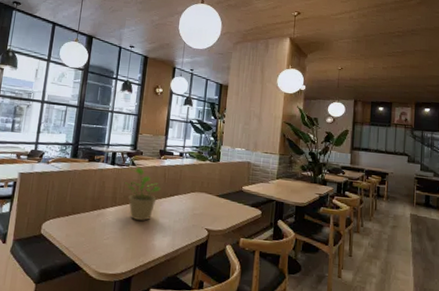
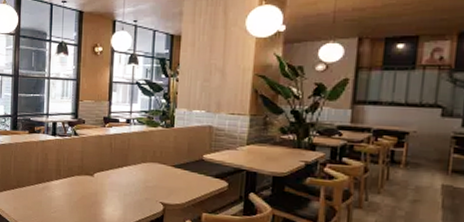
potted plant: present [124,167,161,221] -> none [67,136,108,194]

